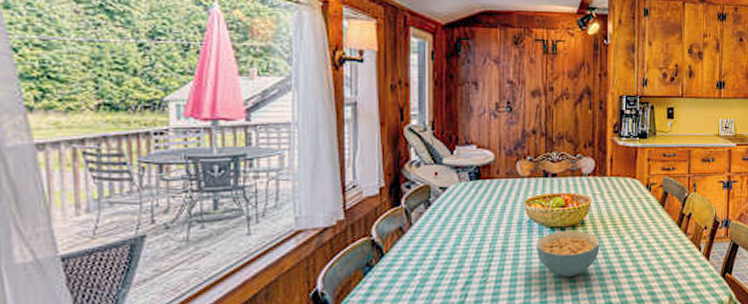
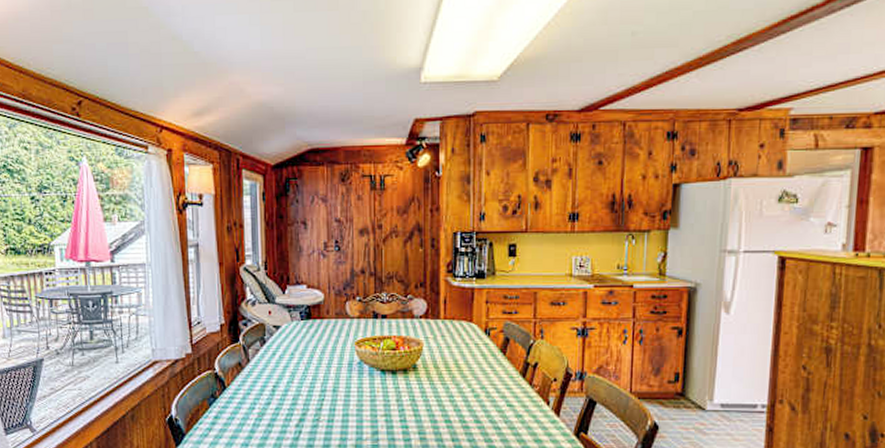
cereal bowl: present [537,230,600,278] -> none [367,374,433,423]

